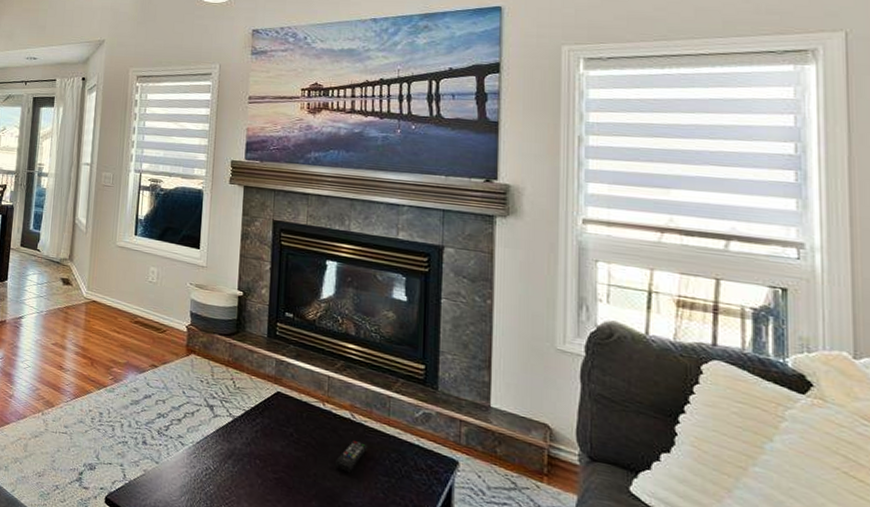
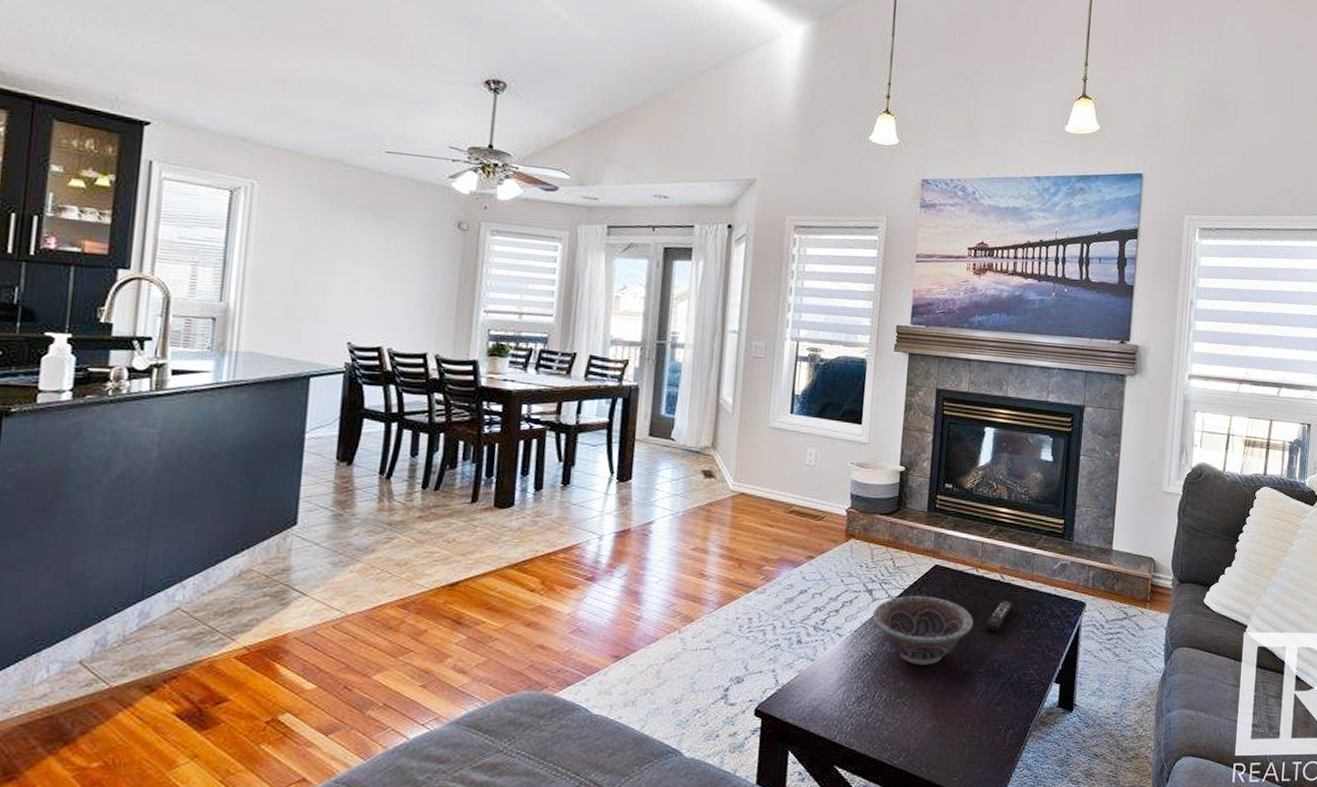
decorative bowl: none [213,417,322,493] -> present [872,596,973,665]

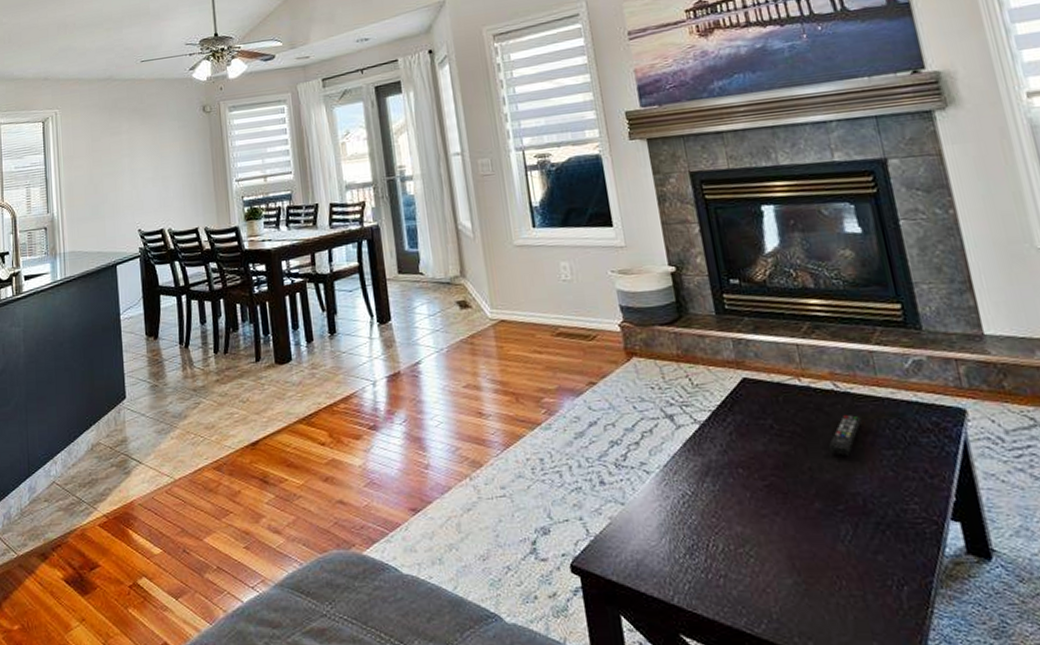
decorative bowl: present [872,596,973,665] -> none [679,417,814,504]

